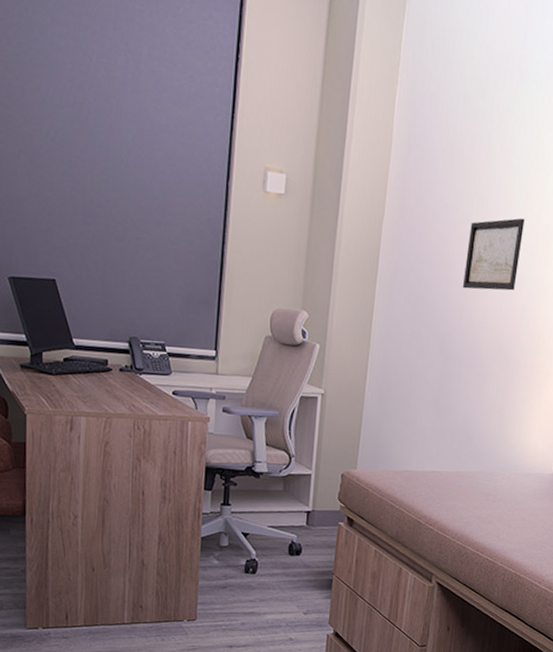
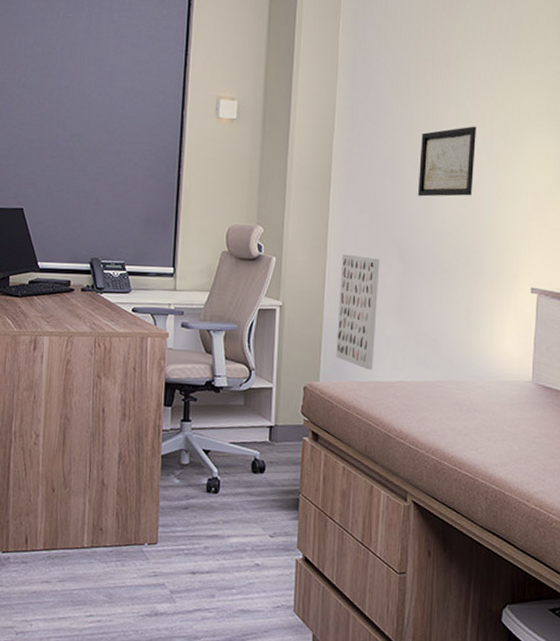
wall art: none [374,344,422,460] -> present [336,254,380,370]

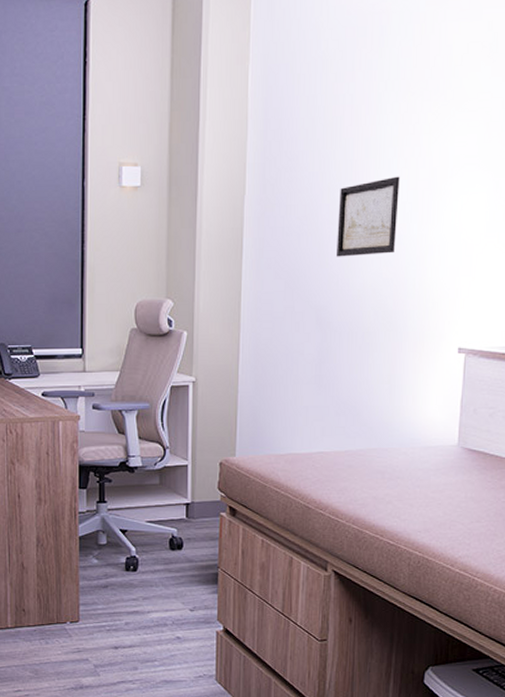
wall art: present [336,254,380,370] -> none [252,323,297,442]

